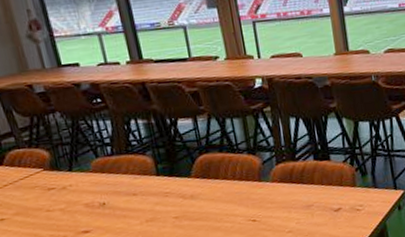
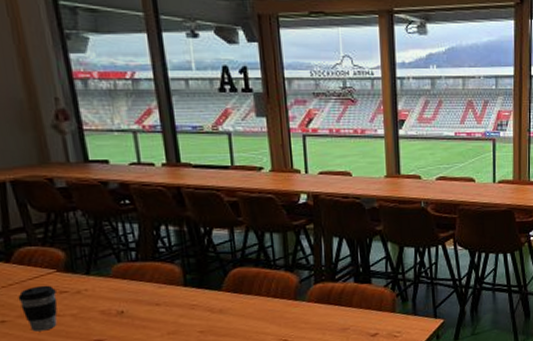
coffee cup: none [12,183,49,227] -> present [18,285,58,332]

